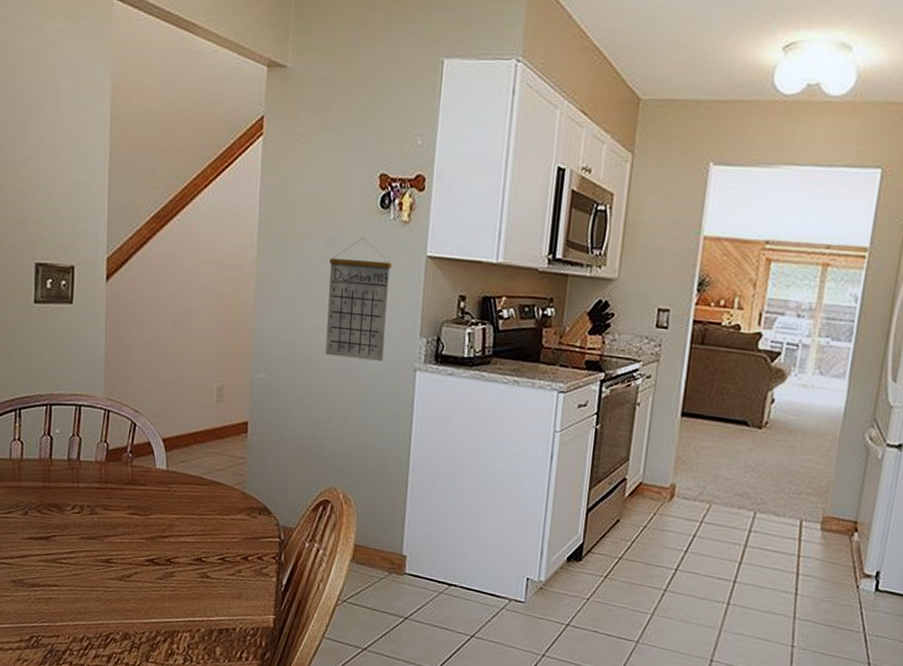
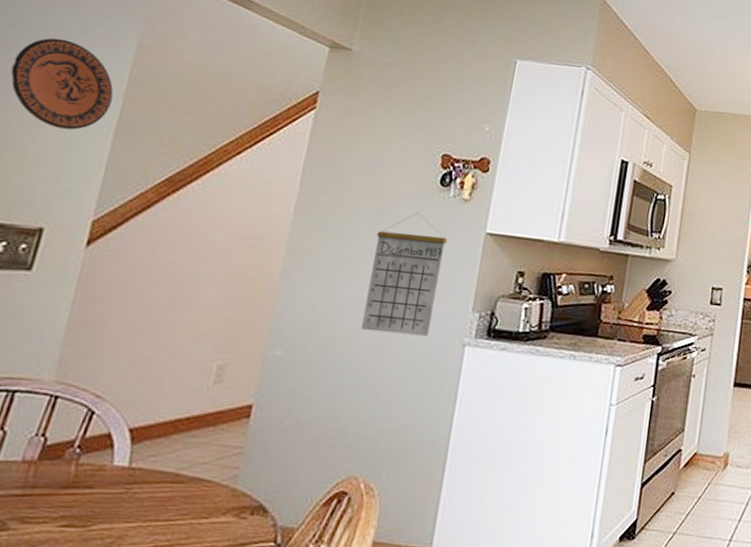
decorative plate: none [25,84,101,174] -> present [11,37,114,130]

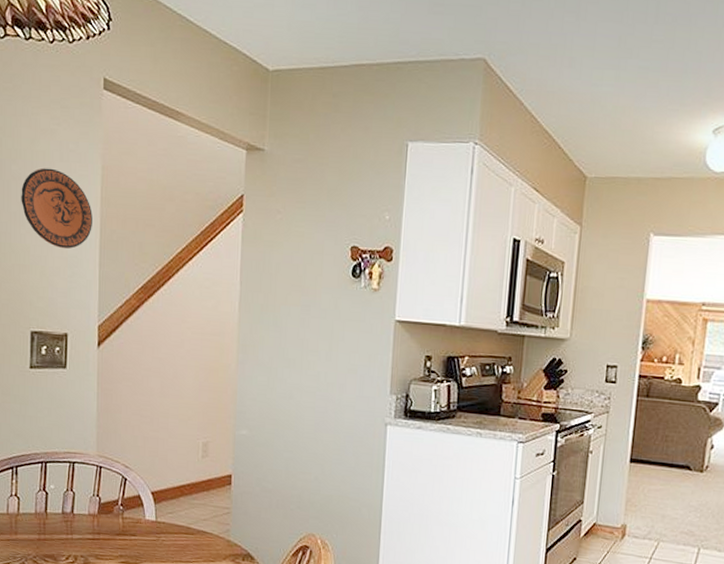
calendar: present [361,213,448,336] -> none [303,304,364,417]

